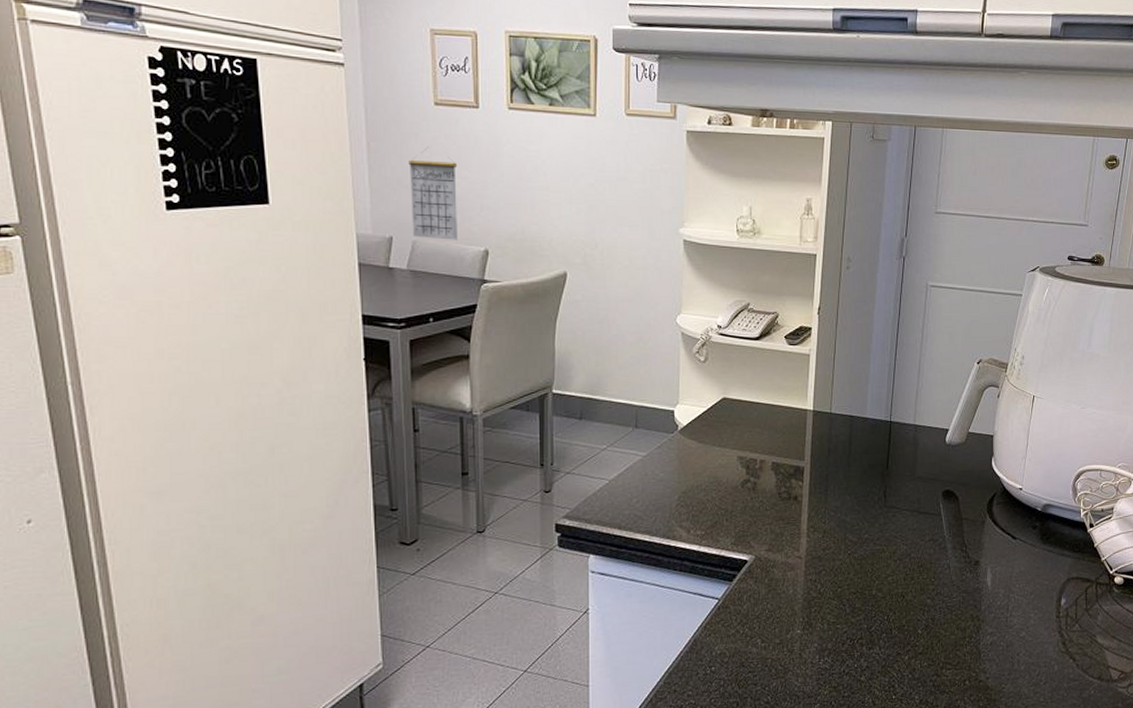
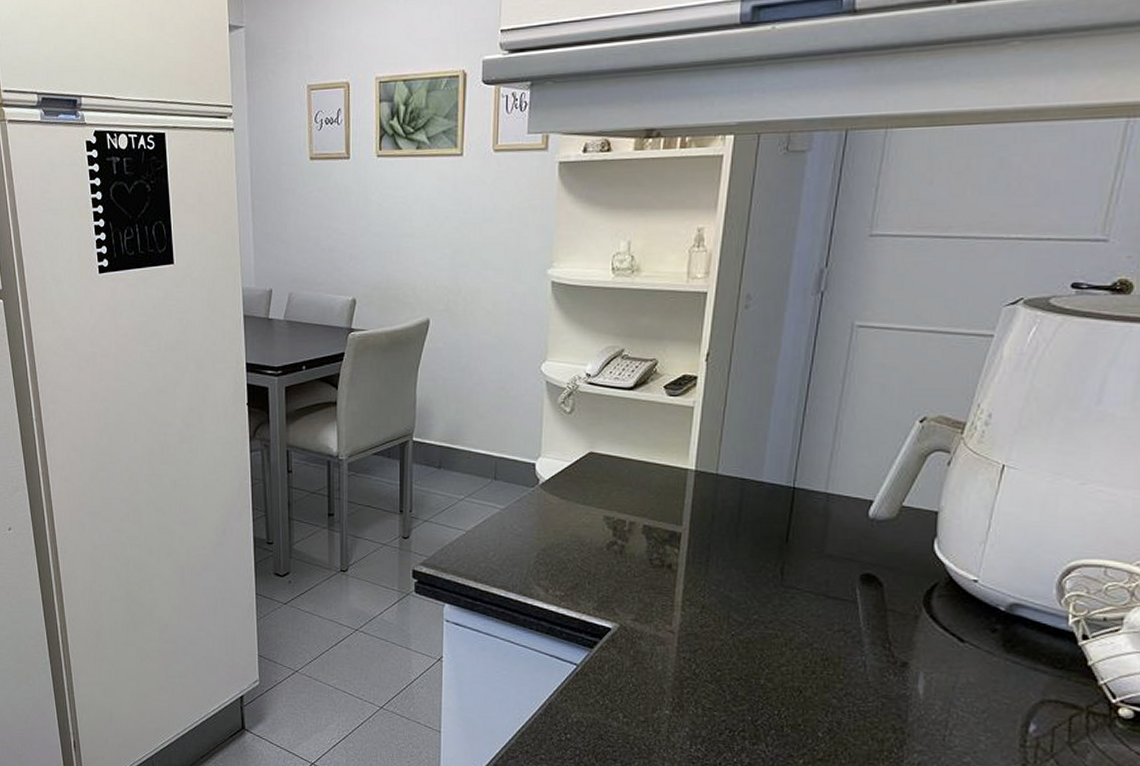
calendar: present [408,147,457,240] -> none [287,201,329,291]

